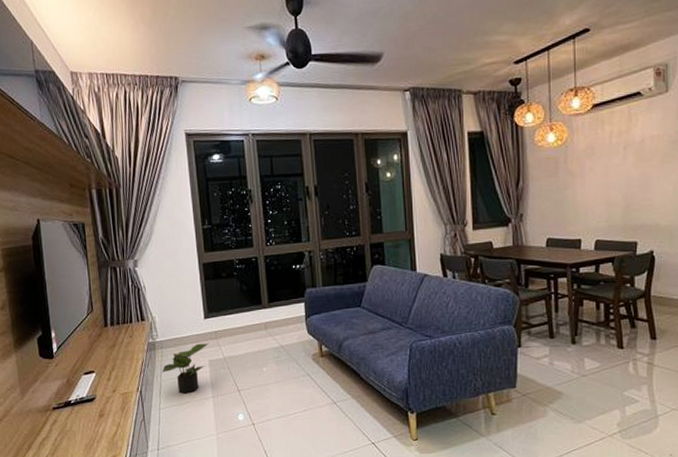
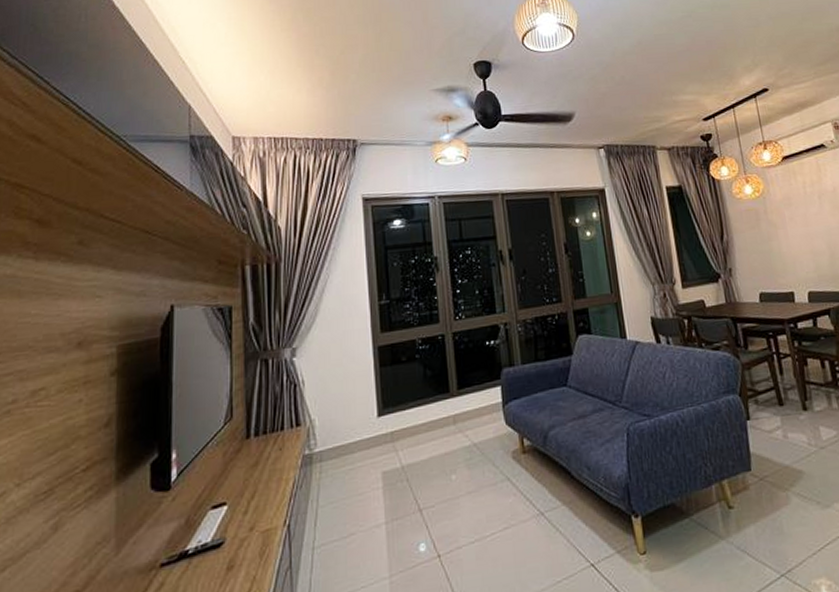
potted plant: present [161,343,210,394] -> none [319,448,384,523]

